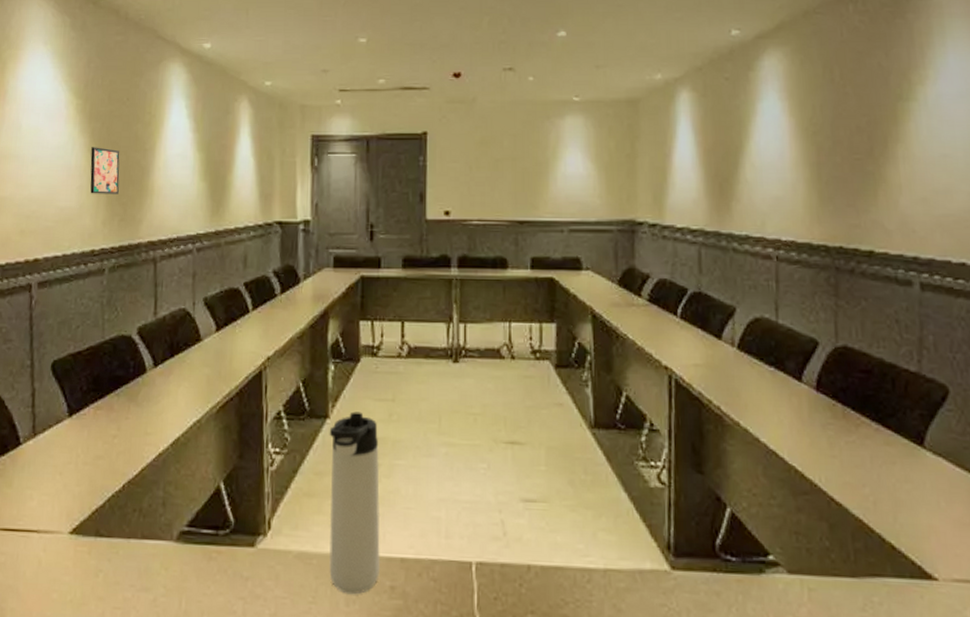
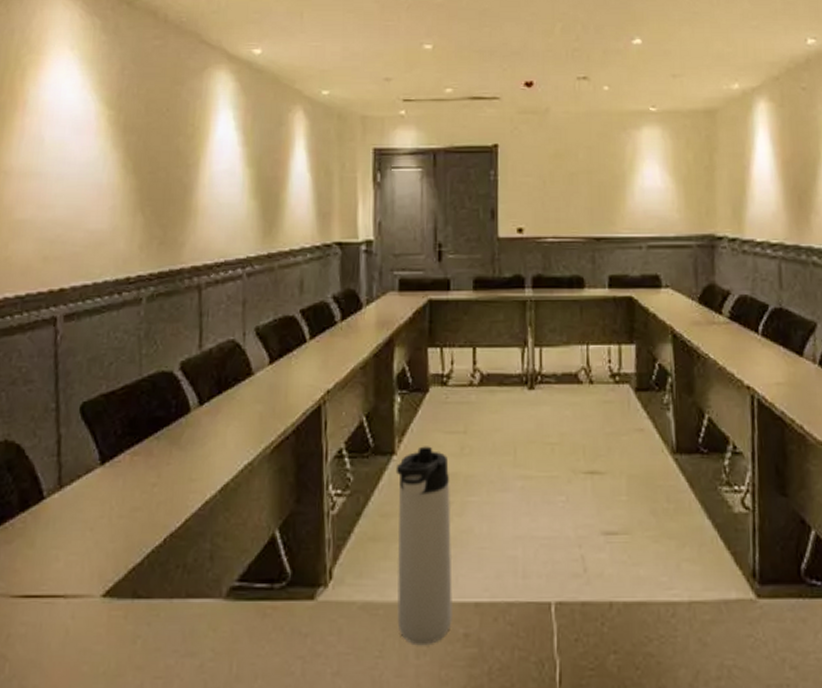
wall art: present [90,147,120,194] -> none [124,163,159,215]

